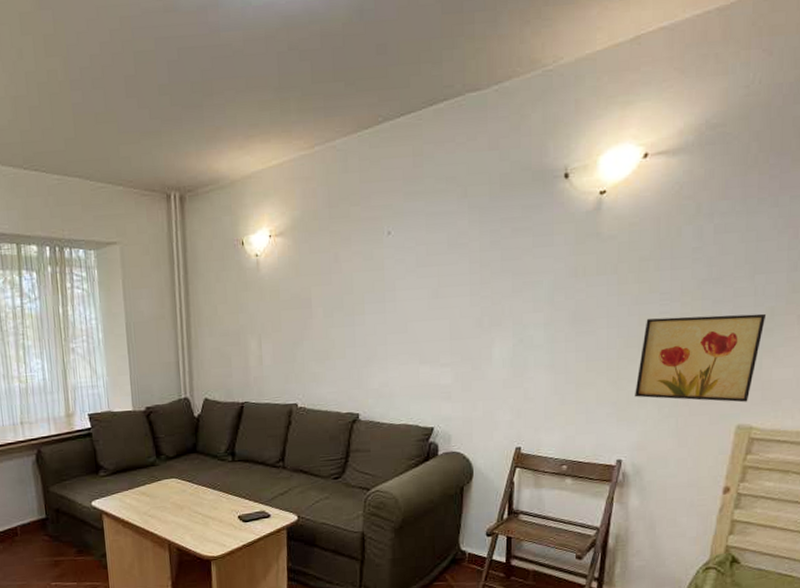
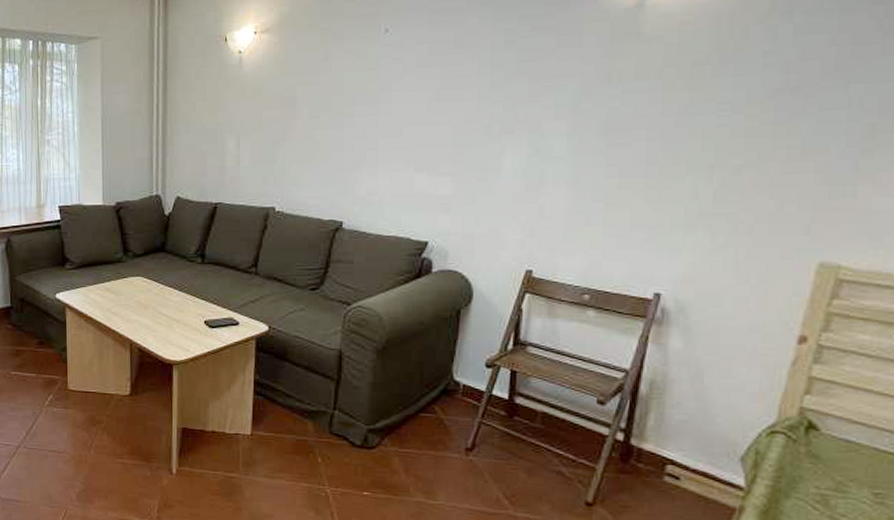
wall art: present [635,313,767,403] -> none [680,130,865,236]

